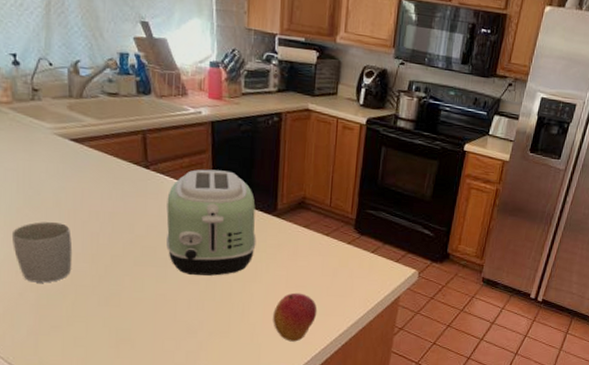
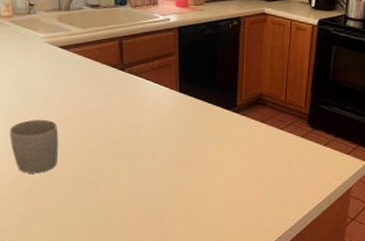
toaster: present [166,169,256,276] -> none [139,70,218,168]
fruit: present [273,292,318,342] -> none [233,183,274,230]

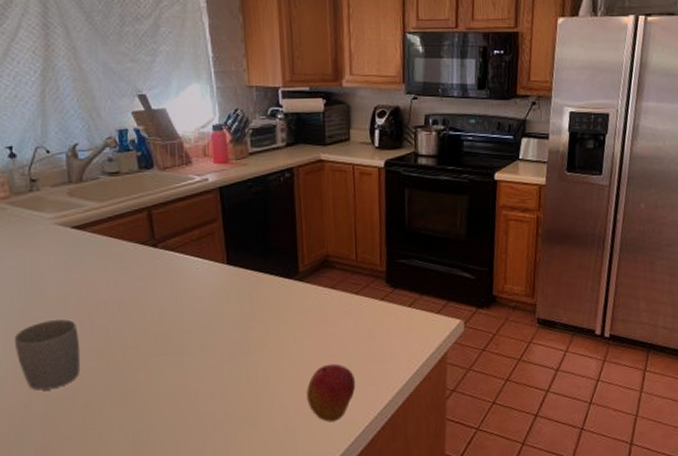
fruit: none [233,183,274,230] -> present [307,363,356,423]

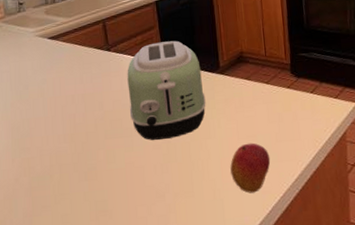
mug: present [14,319,81,391] -> none [7,110,56,168]
toaster: none [179,238,280,359] -> present [127,40,206,140]

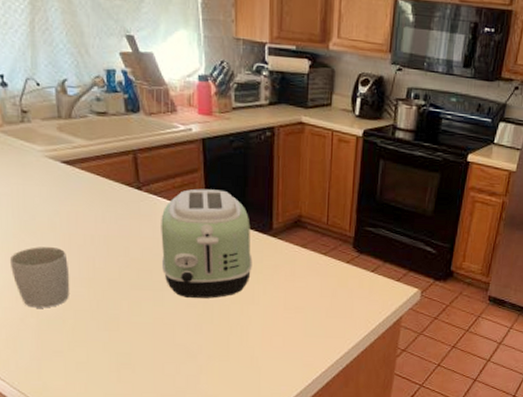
mug: none [7,110,56,168] -> present [9,247,70,308]
fruit: present [230,142,271,194] -> none [272,314,317,365]

